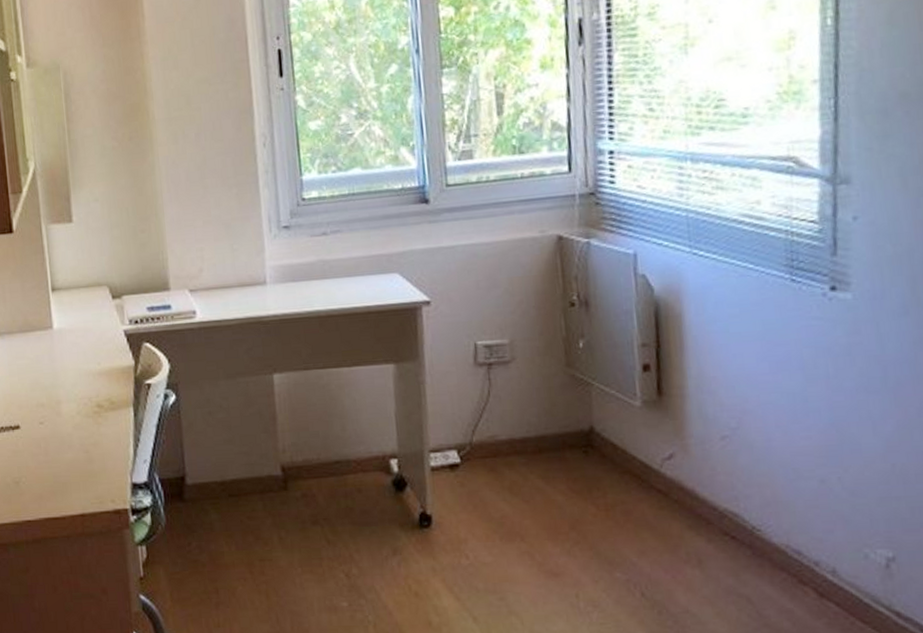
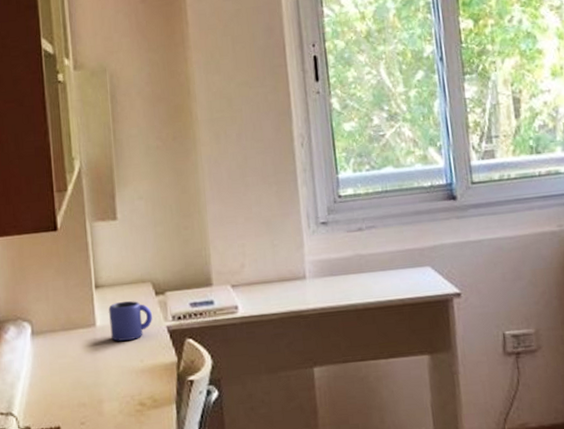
mug: none [65,304,109,344] -> present [109,301,152,341]

